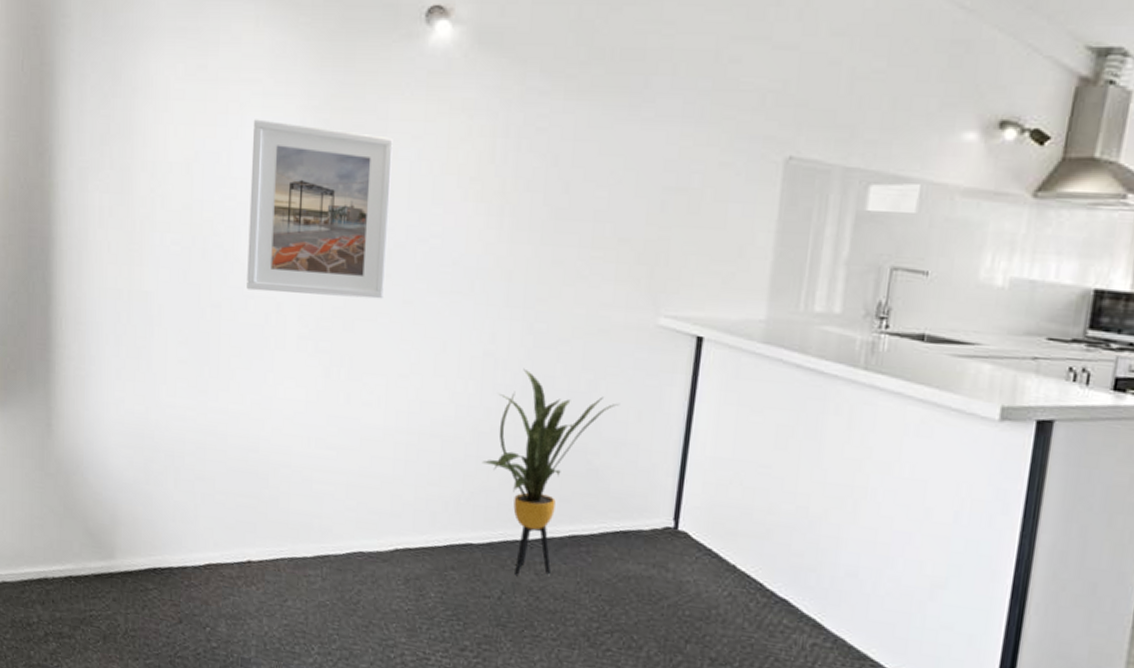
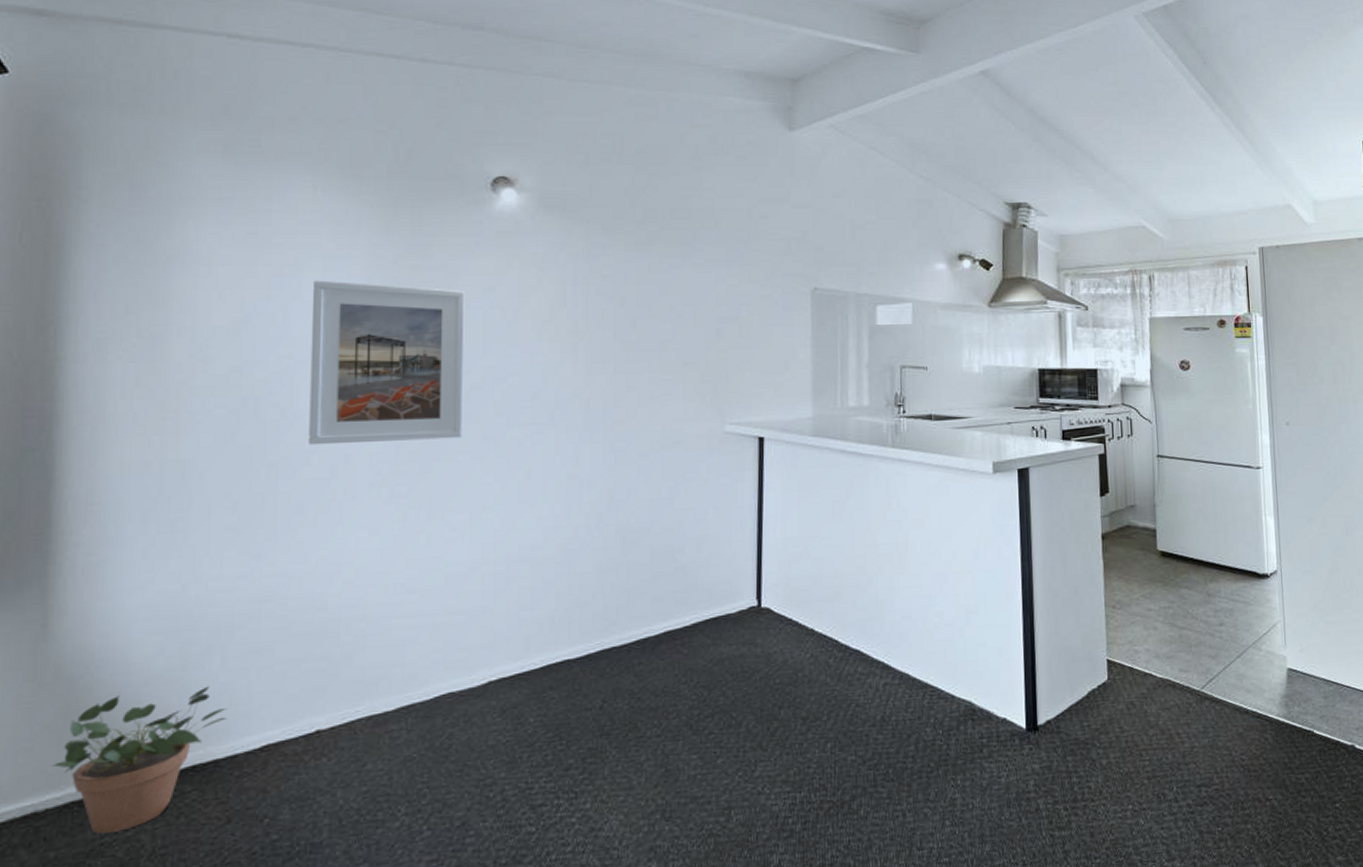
potted plant: none [55,495,179,609] -> present [51,686,227,834]
house plant: present [481,368,619,577] -> none [573,485,698,682]

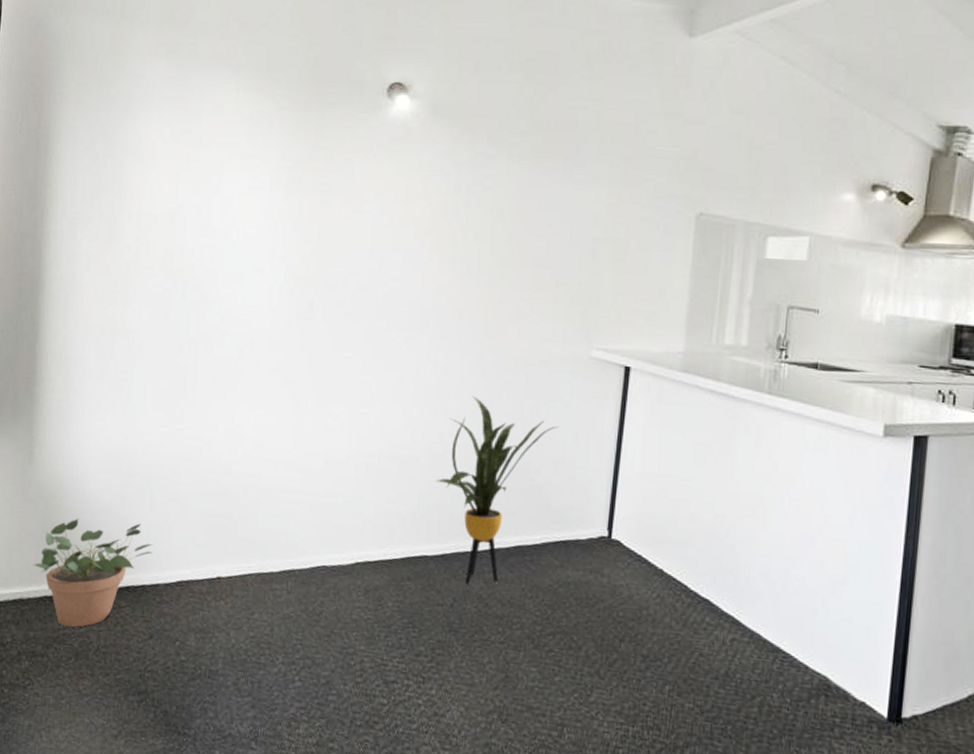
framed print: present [309,280,465,445] -> none [222,177,358,335]
house plant: none [573,485,698,682] -> present [435,396,558,585]

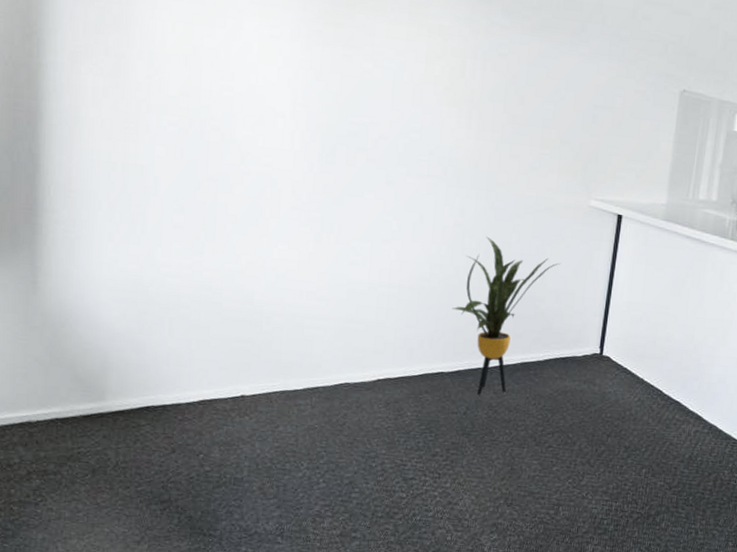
potted plant: present [32,519,153,627] -> none [40,345,173,446]

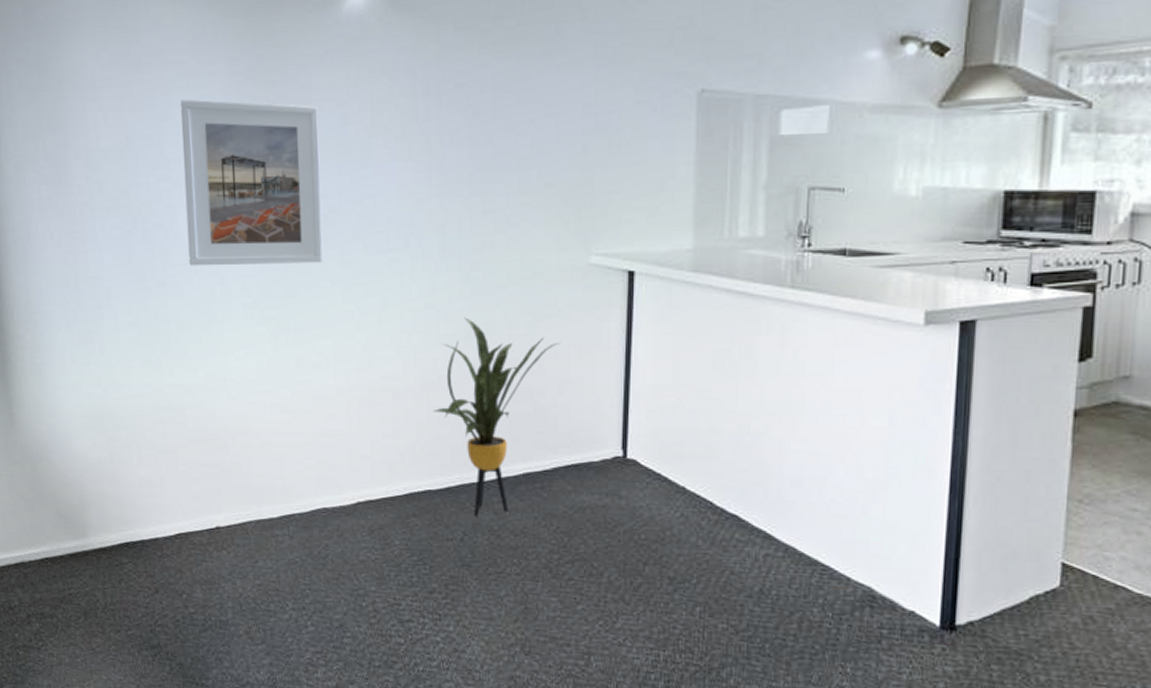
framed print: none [243,24,379,179] -> present [180,99,323,266]

